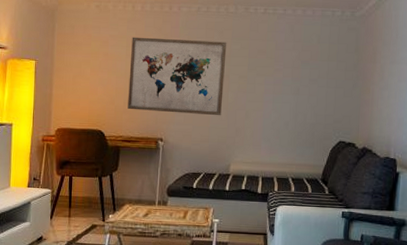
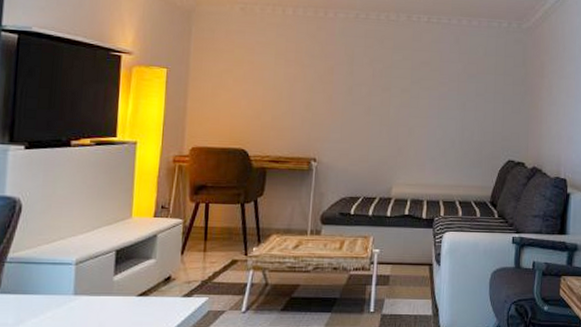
wall art: present [128,37,227,116] -> none [276,44,388,133]

